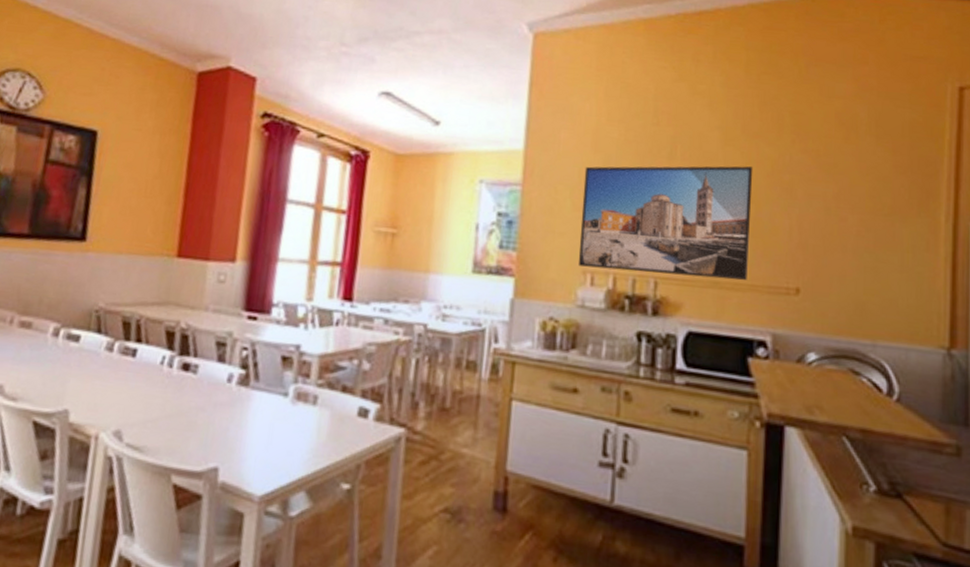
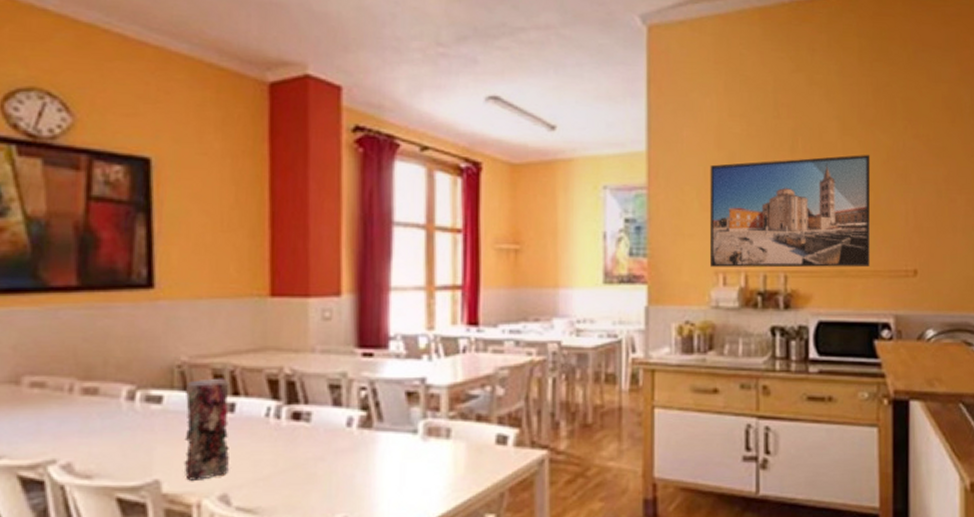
vase: none [89,324,135,415] -> present [184,378,230,481]

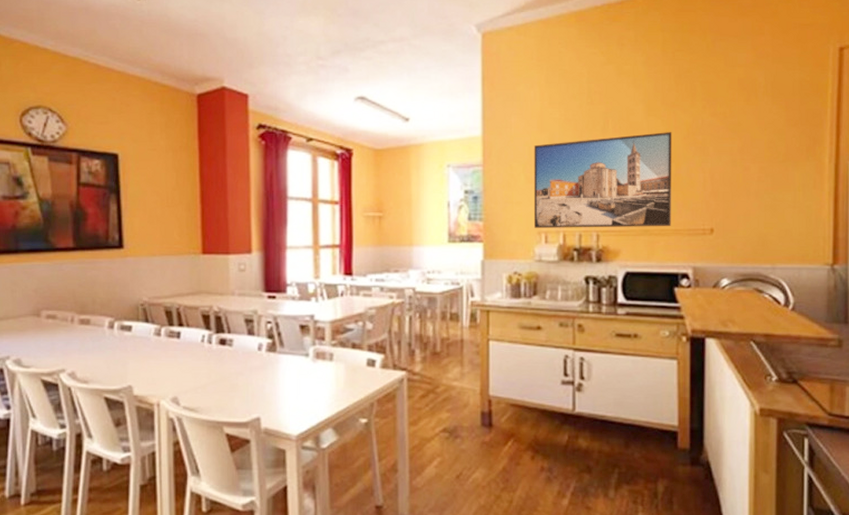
vase: present [184,378,230,481] -> none [147,313,178,387]

